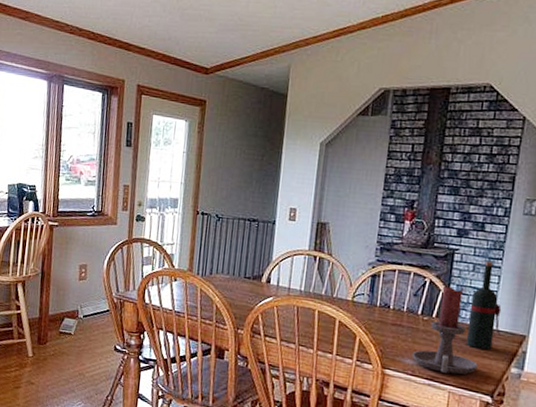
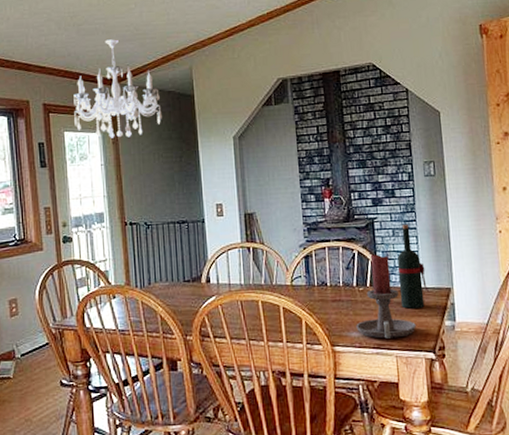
chandelier: none [164,27,253,129] -> present [73,39,162,138]

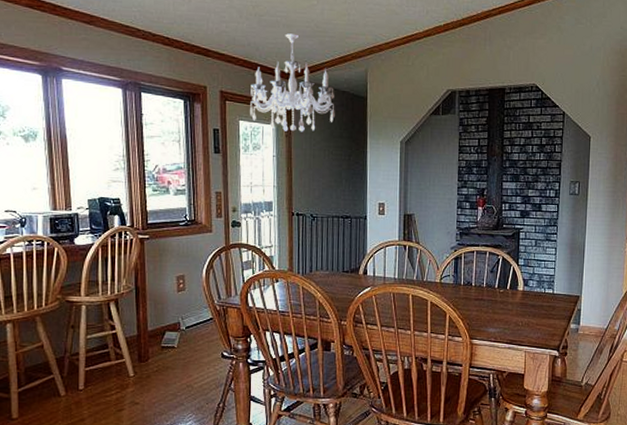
candle holder: present [356,254,416,339] -> none [493,261,545,336]
wine bottle: present [396,225,430,309] -> none [534,237,561,311]

